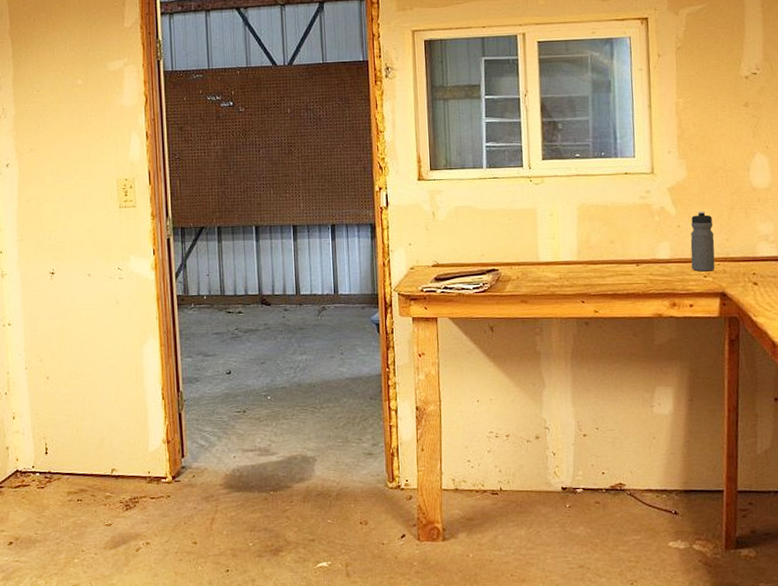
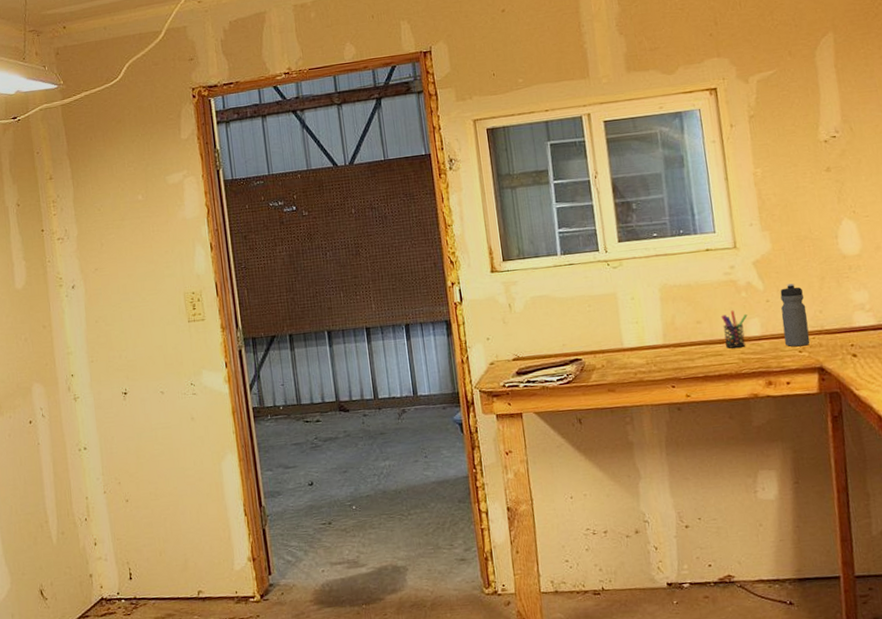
pen holder: none [633,233,659,269] -> present [720,310,748,349]

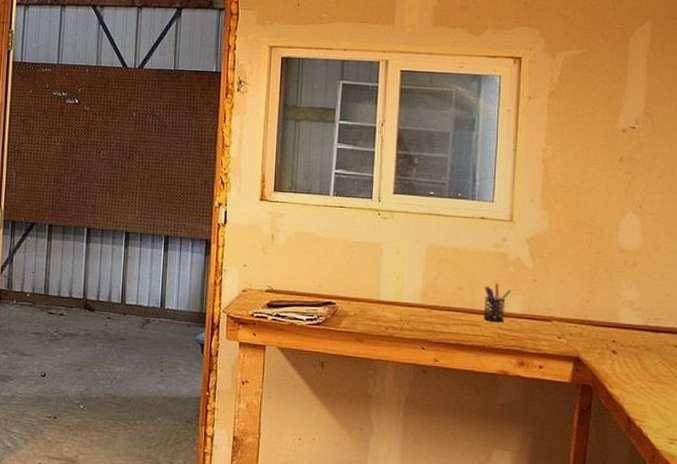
water bottle: present [780,283,810,347] -> none [545,267,573,333]

